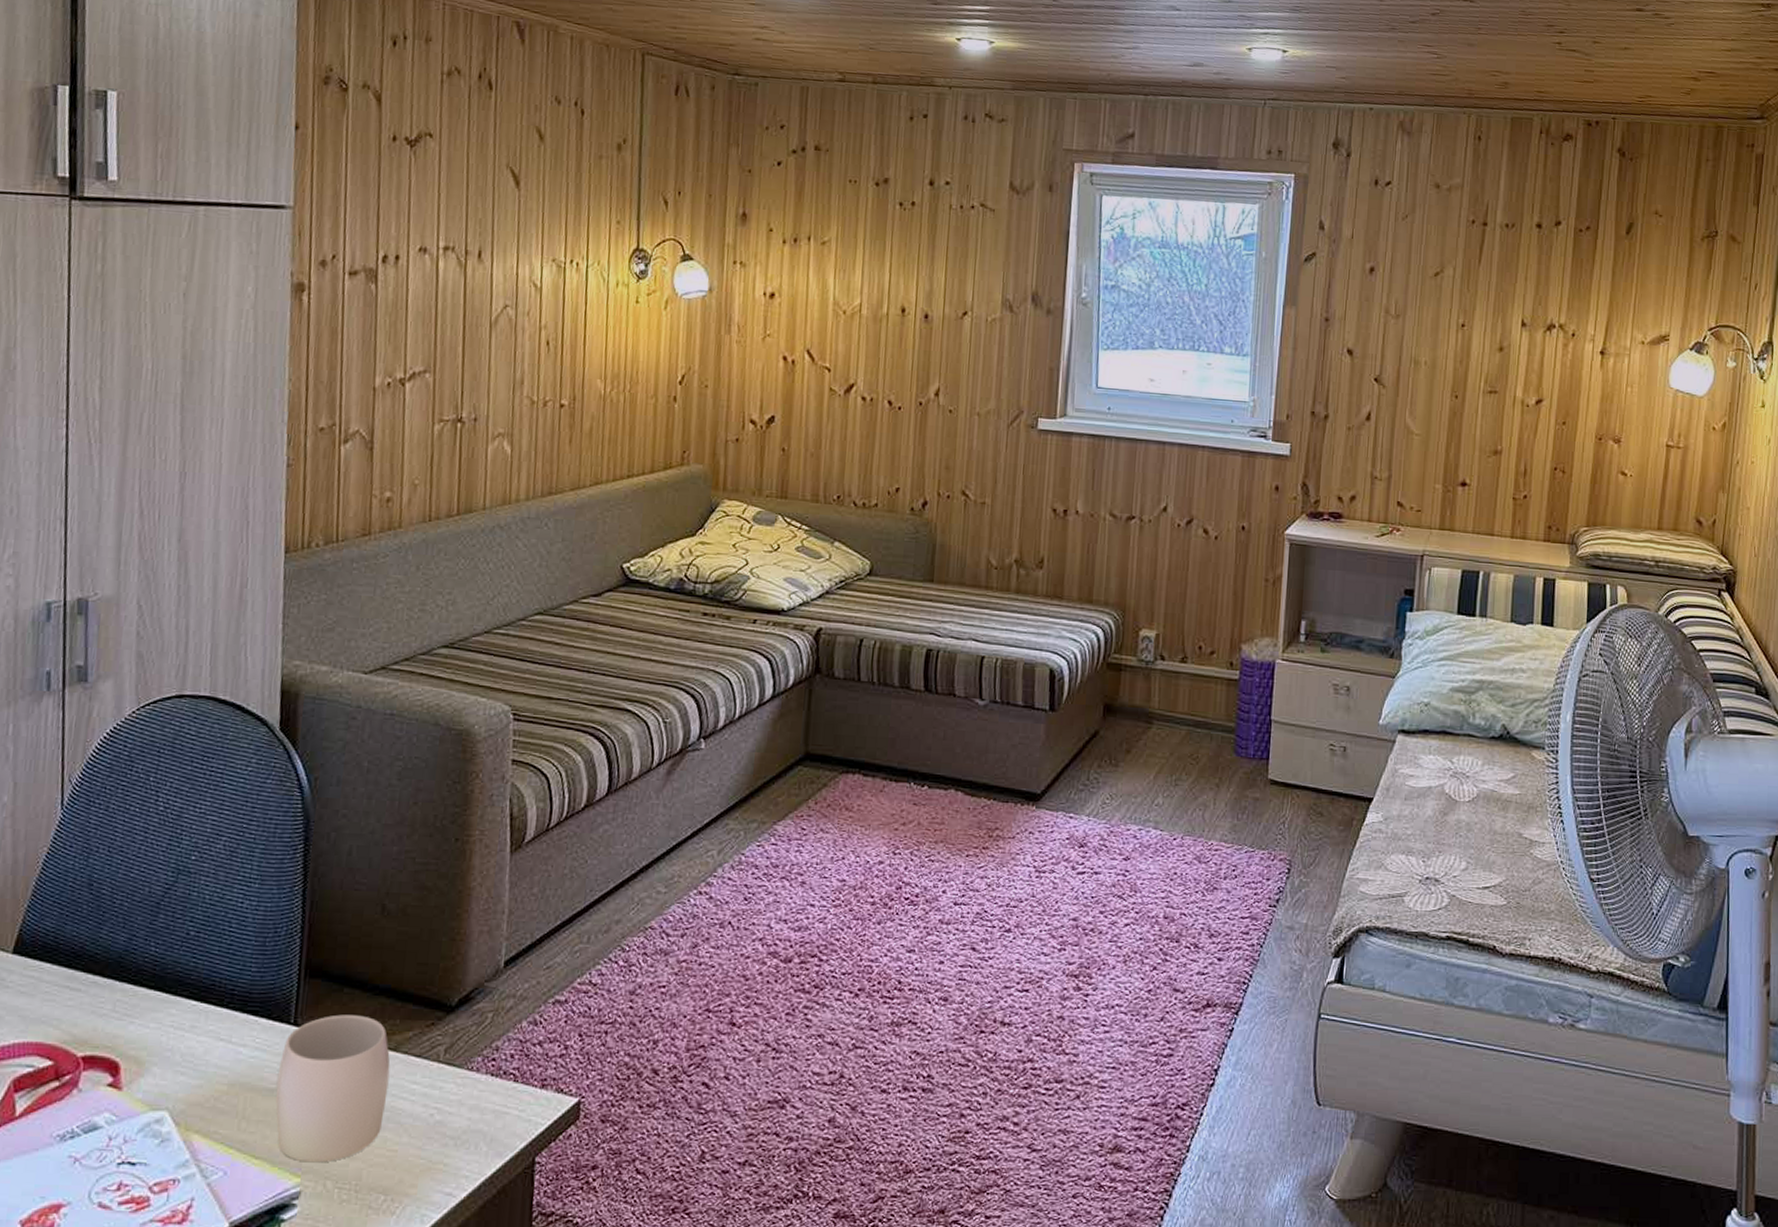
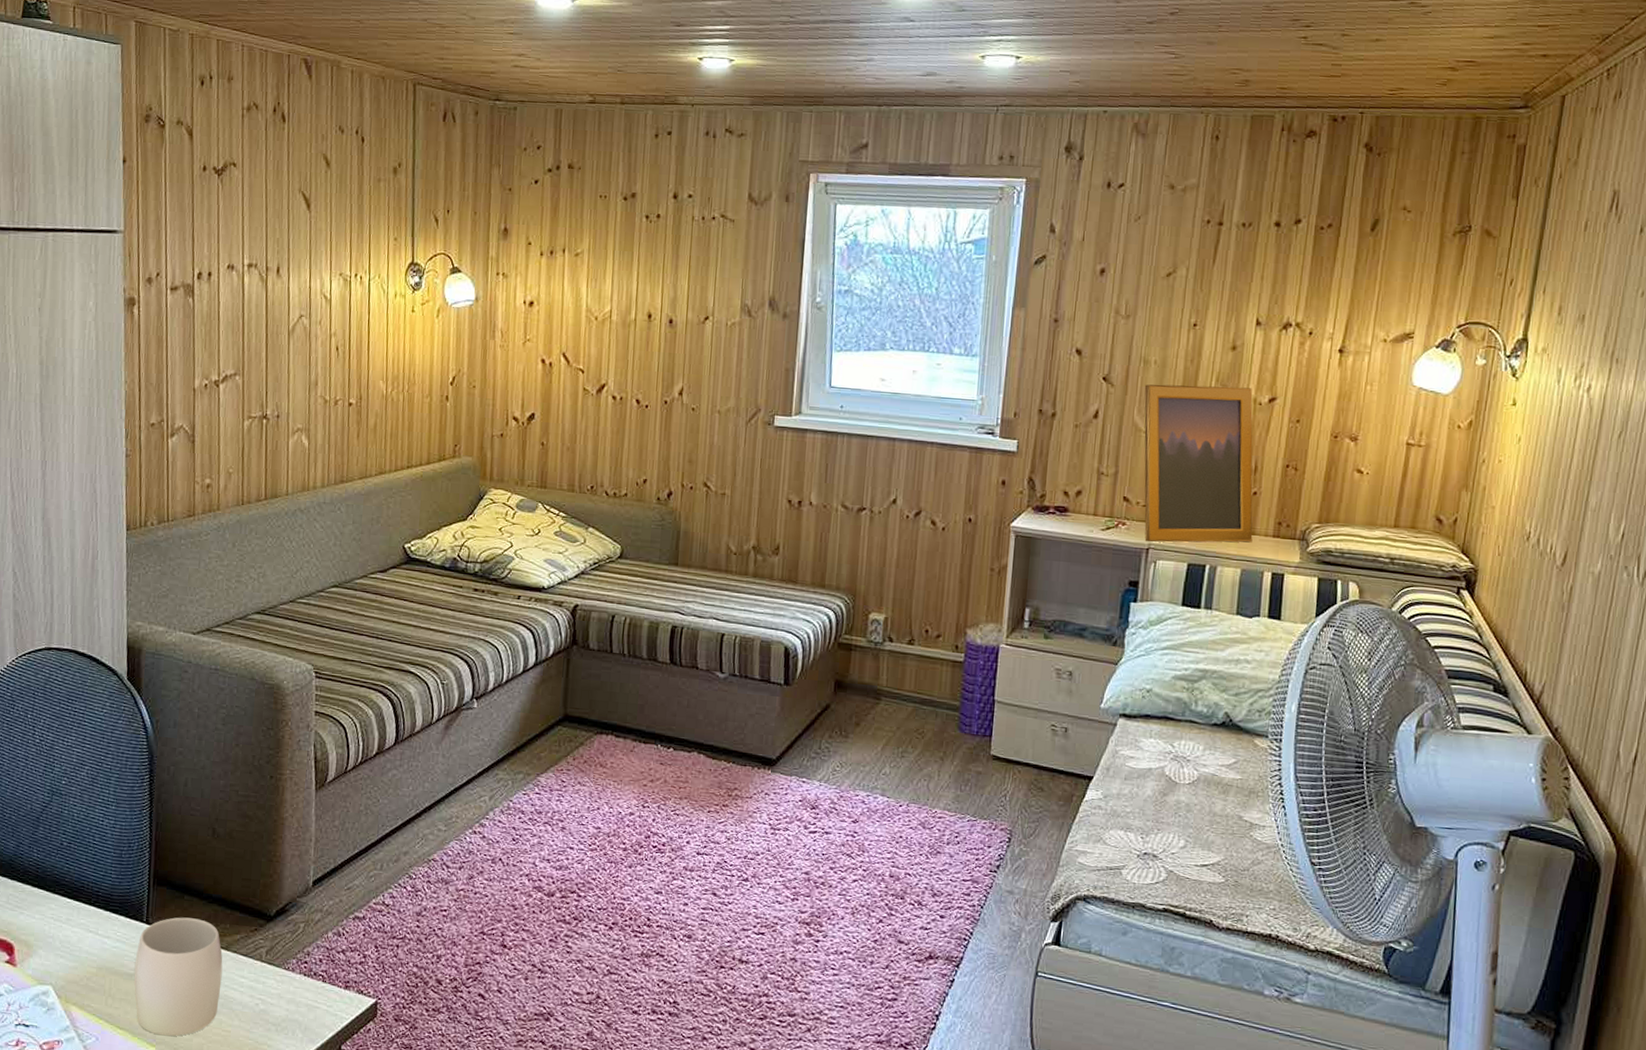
picture frame: none [1415,385,1524,549] -> present [1144,384,1253,543]

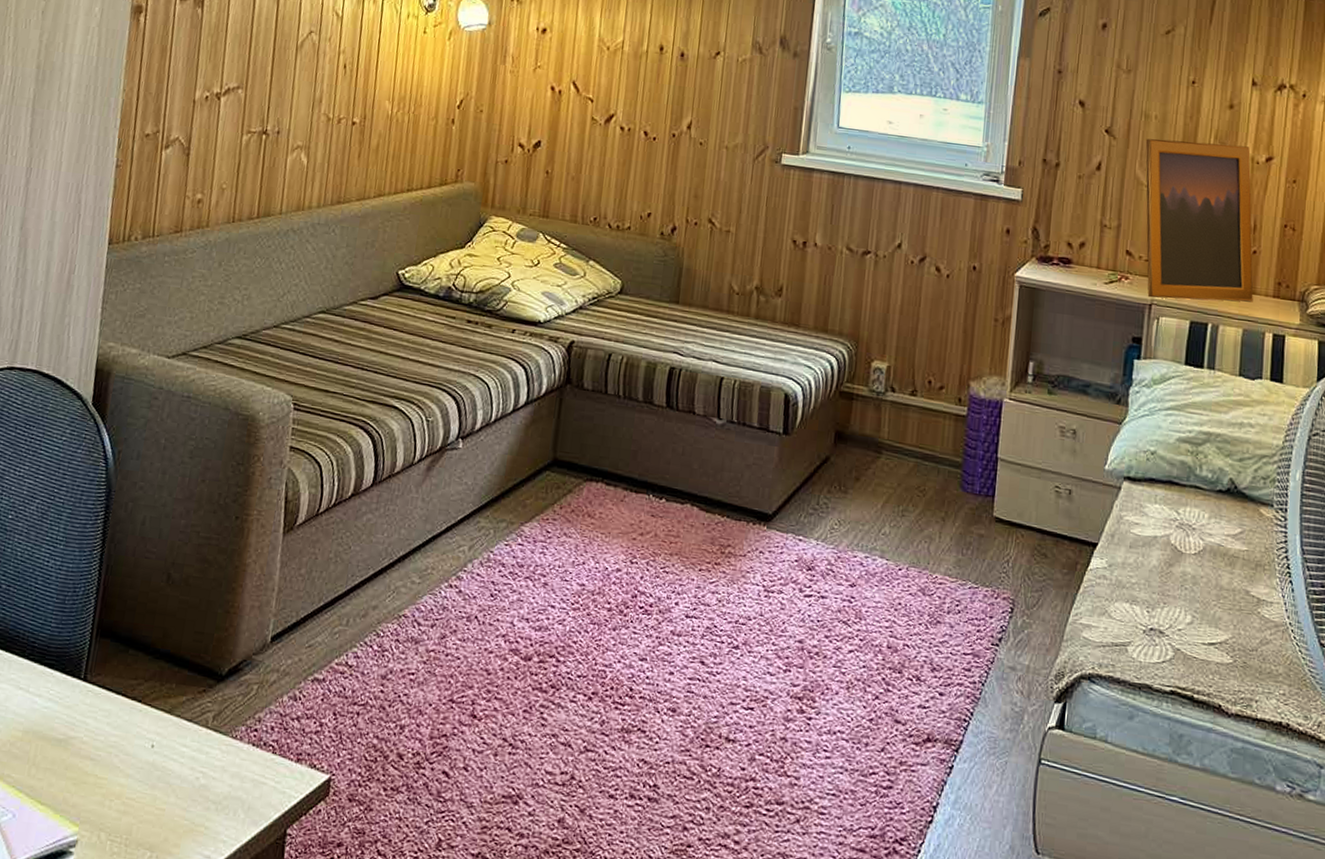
mug: present [134,917,223,1037] -> none [61,674,165,815]

